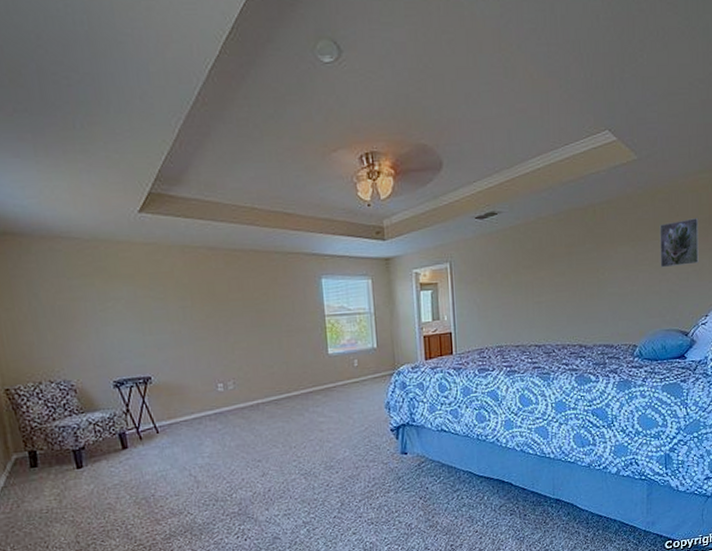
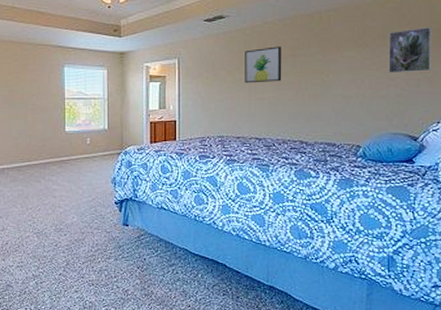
wall art: none [520,244,559,287] -> present [245,46,282,84]

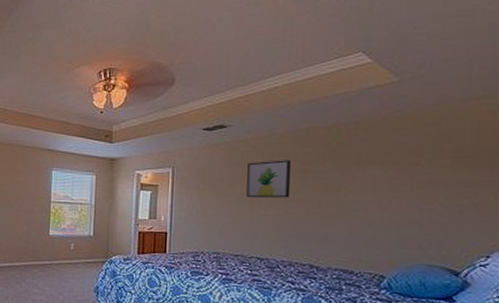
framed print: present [388,27,432,74] -> none [422,146,481,197]

